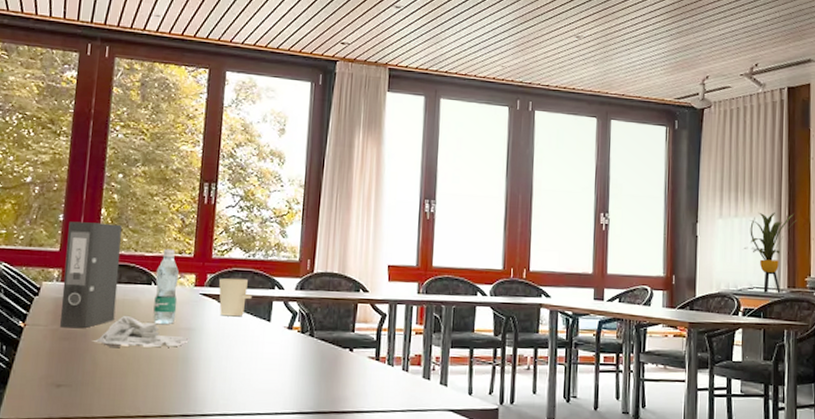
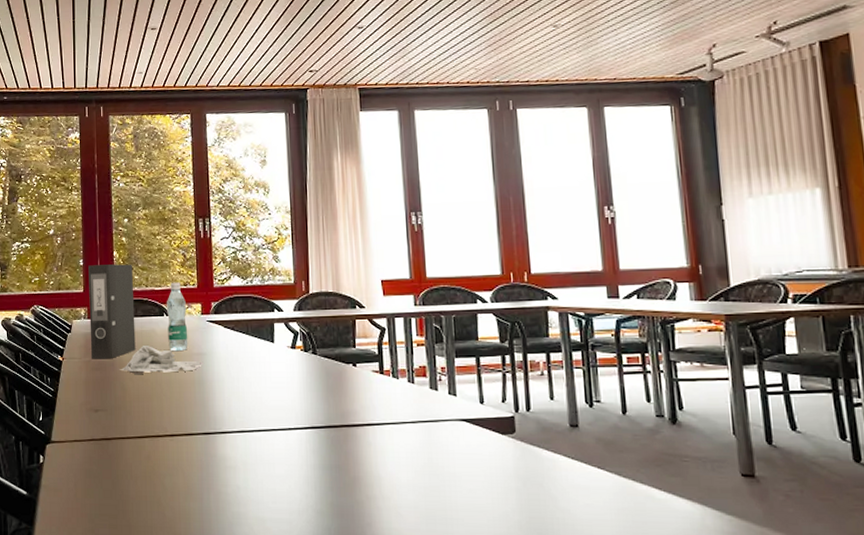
cup: present [219,278,252,317] -> none [223,304,254,340]
house plant: present [743,211,797,294] -> none [784,183,852,275]

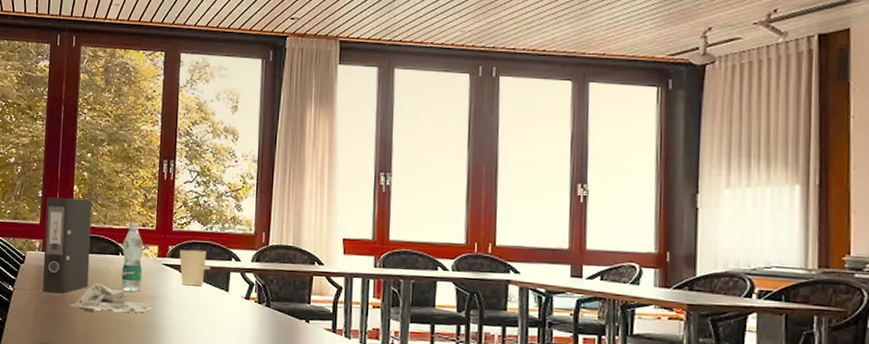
cup: none [223,304,254,340] -> present [180,249,210,287]

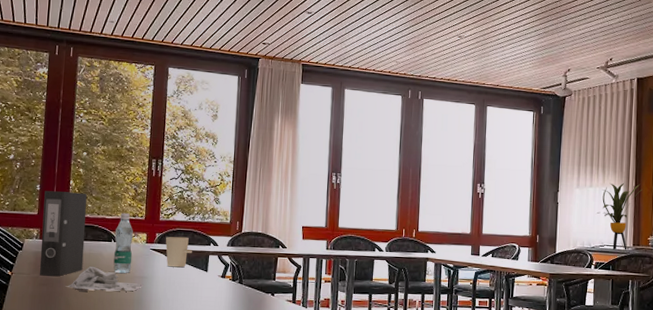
house plant: none [758,180,832,274] -> present [596,182,642,250]

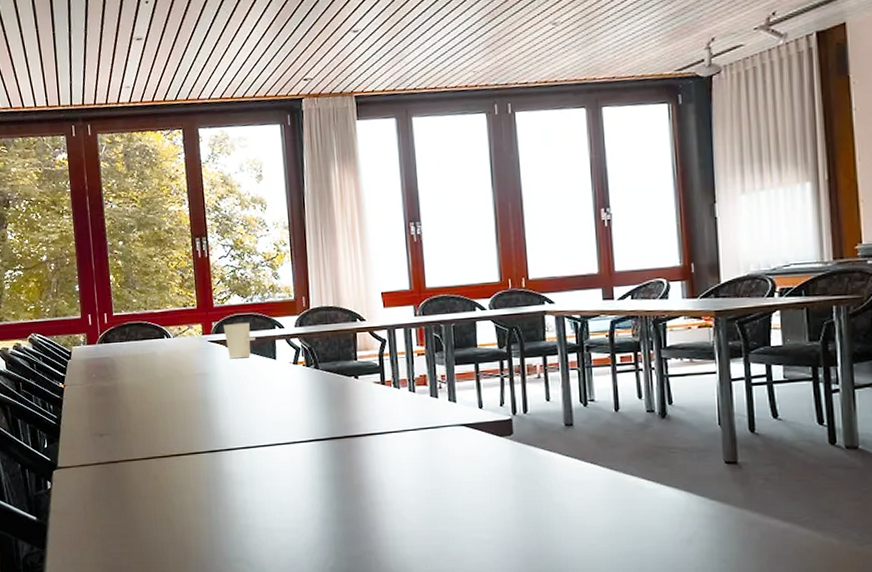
binder: present [39,191,87,277] -> none [85,287,138,385]
tissue: present [65,267,144,292] -> none [122,368,206,398]
bottle: present [113,212,133,274] -> none [167,303,191,373]
house plant: present [596,182,642,250] -> none [774,176,840,268]

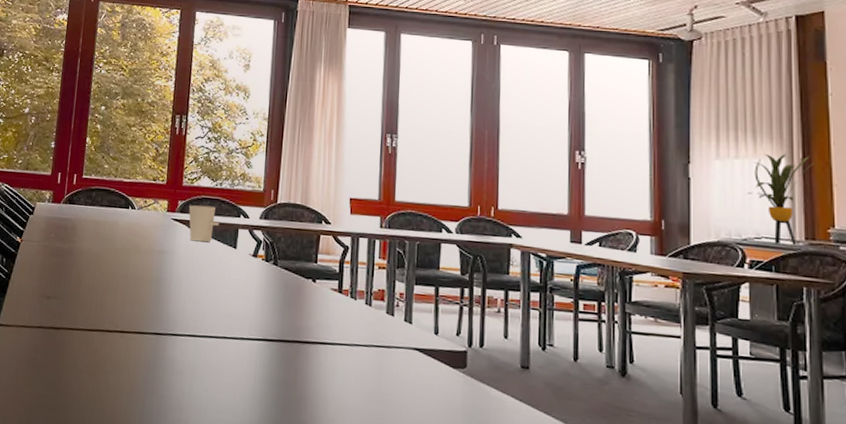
house plant: none [774,176,840,268] -> present [747,153,814,246]

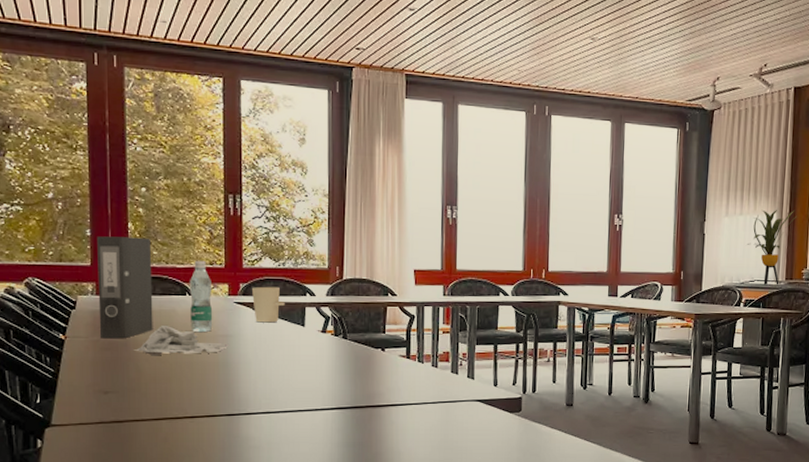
binder: none [51,148,104,247] -> present [97,236,153,339]
tissue: none [77,236,163,268] -> present [133,326,229,356]
bottle: none [130,175,153,247] -> present [190,260,213,333]

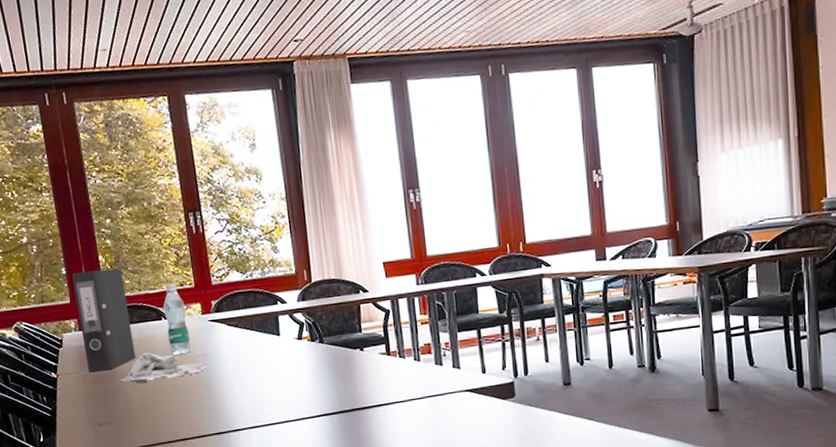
cup: present [252,286,285,323] -> none [224,299,258,338]
house plant: present [746,209,797,285] -> none [750,133,808,223]

